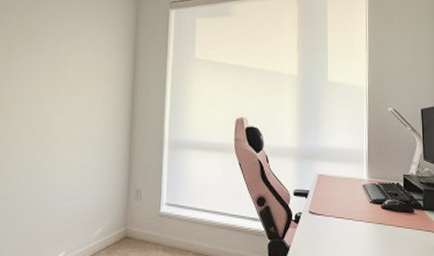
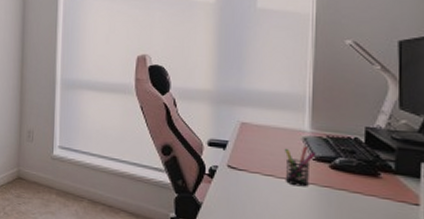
pen holder: none [350,192,372,225] -> present [284,146,316,187]

